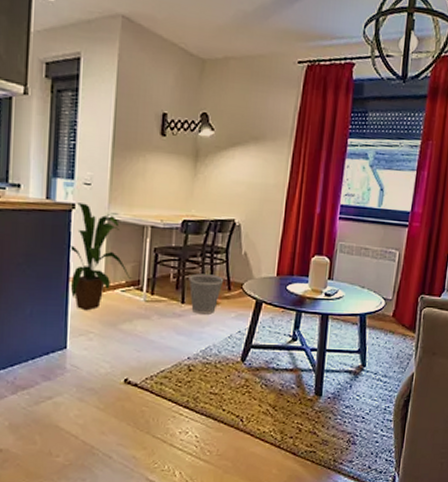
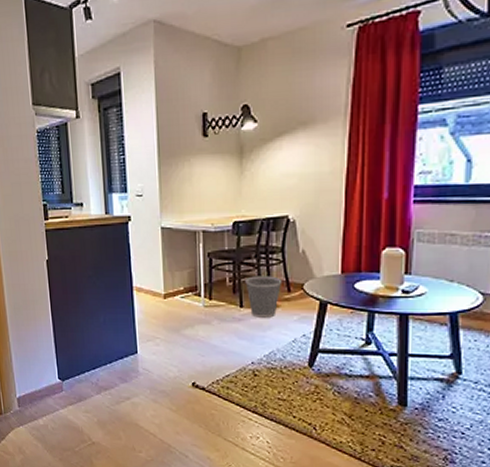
house plant: present [68,203,131,311] -> none [129,215,188,318]

